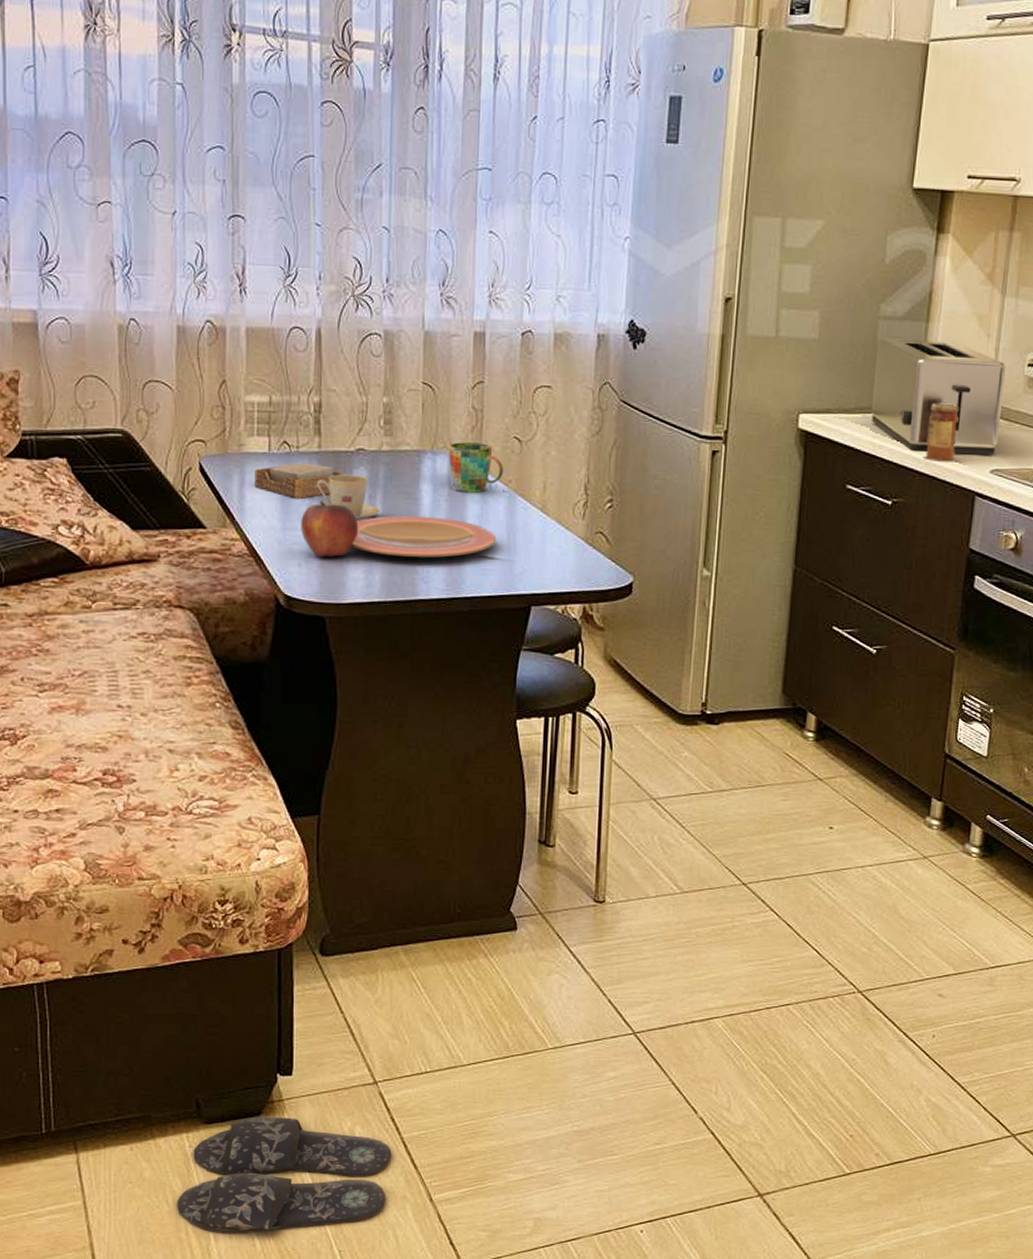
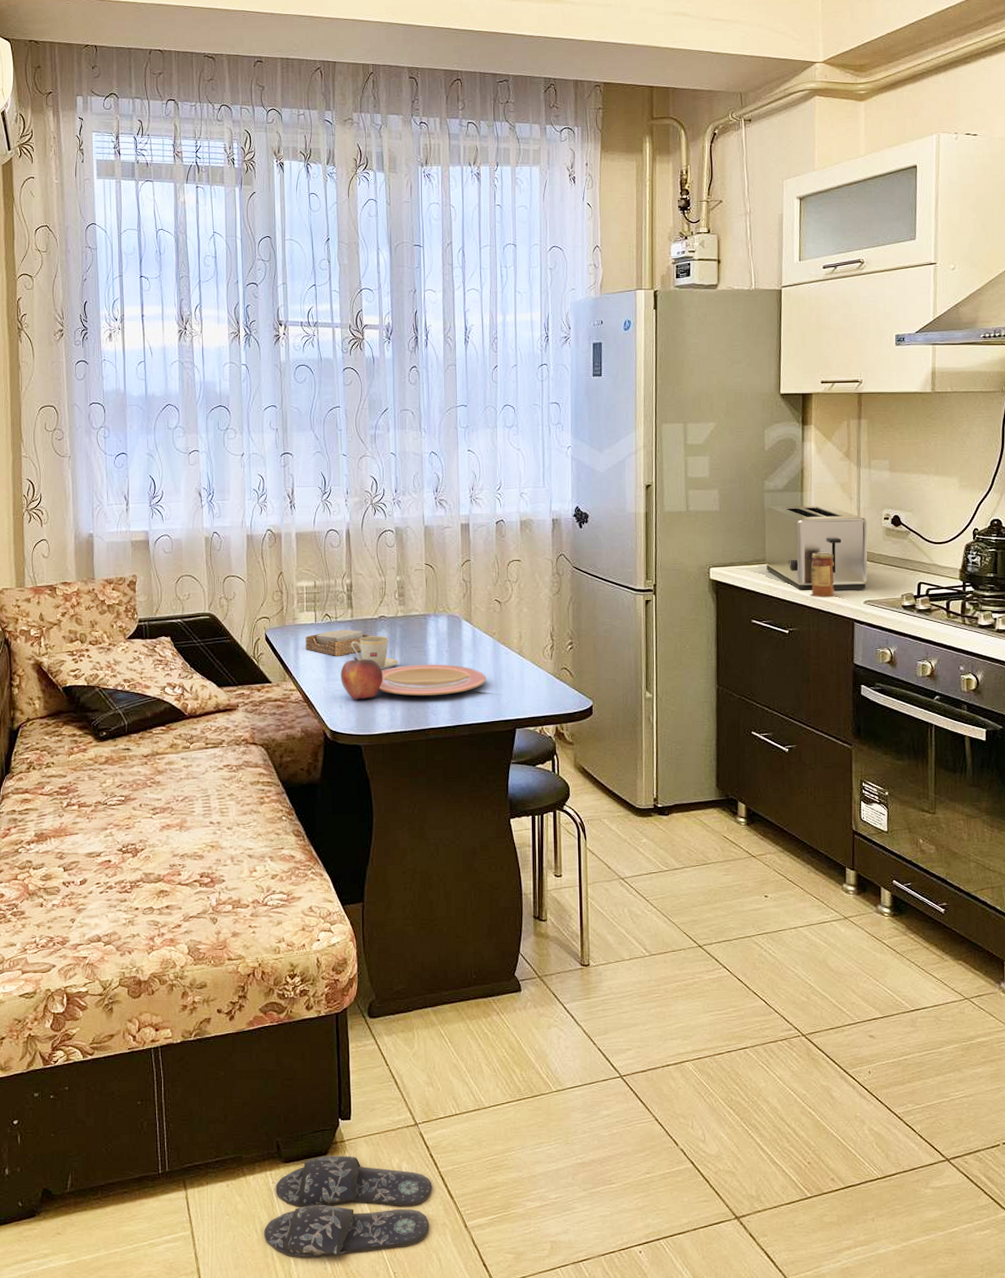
mug: present [449,442,504,494] -> none [448,606,489,645]

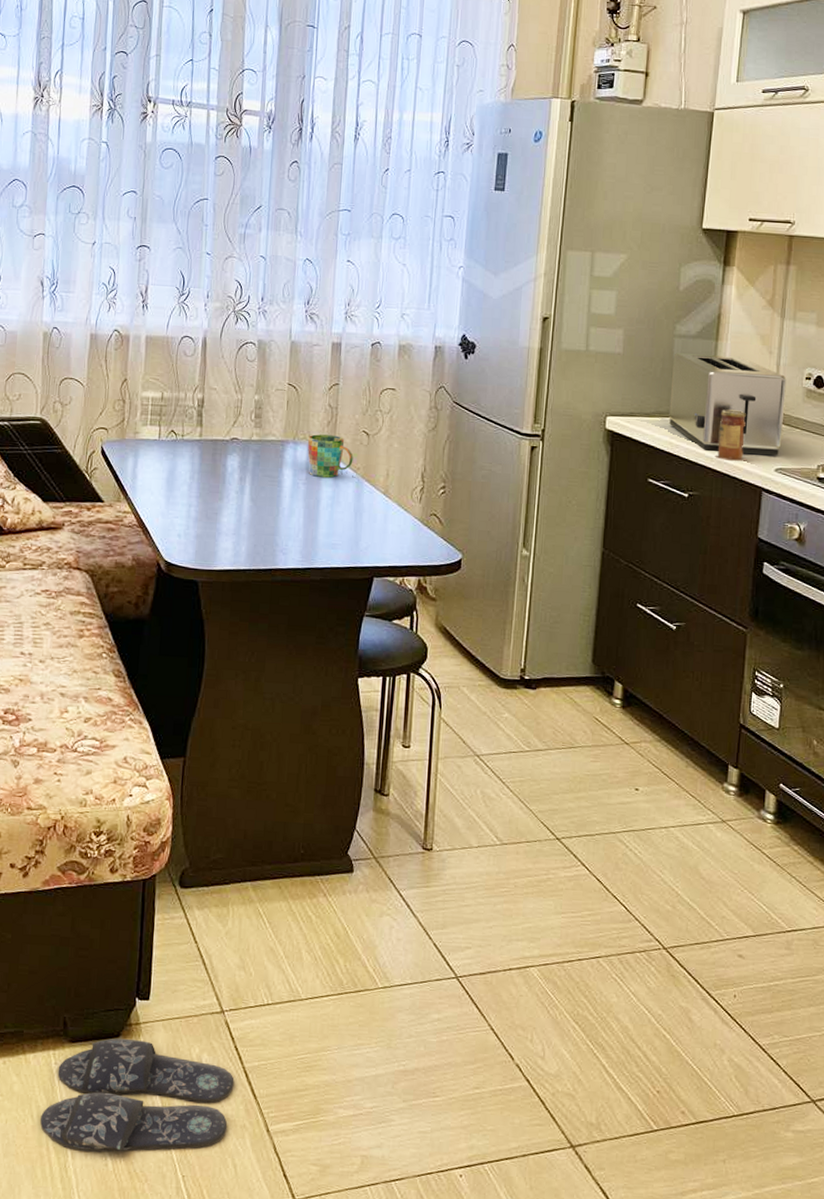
napkin holder: present [306,629,372,657] -> none [145,449,221,480]
fruit: present [340,657,384,700] -> none [181,481,230,530]
teacup: present [351,636,398,671] -> none [196,459,248,500]
plate: present [378,664,487,696] -> none [223,495,346,533]
mug: none [448,606,489,645] -> present [307,434,354,479]

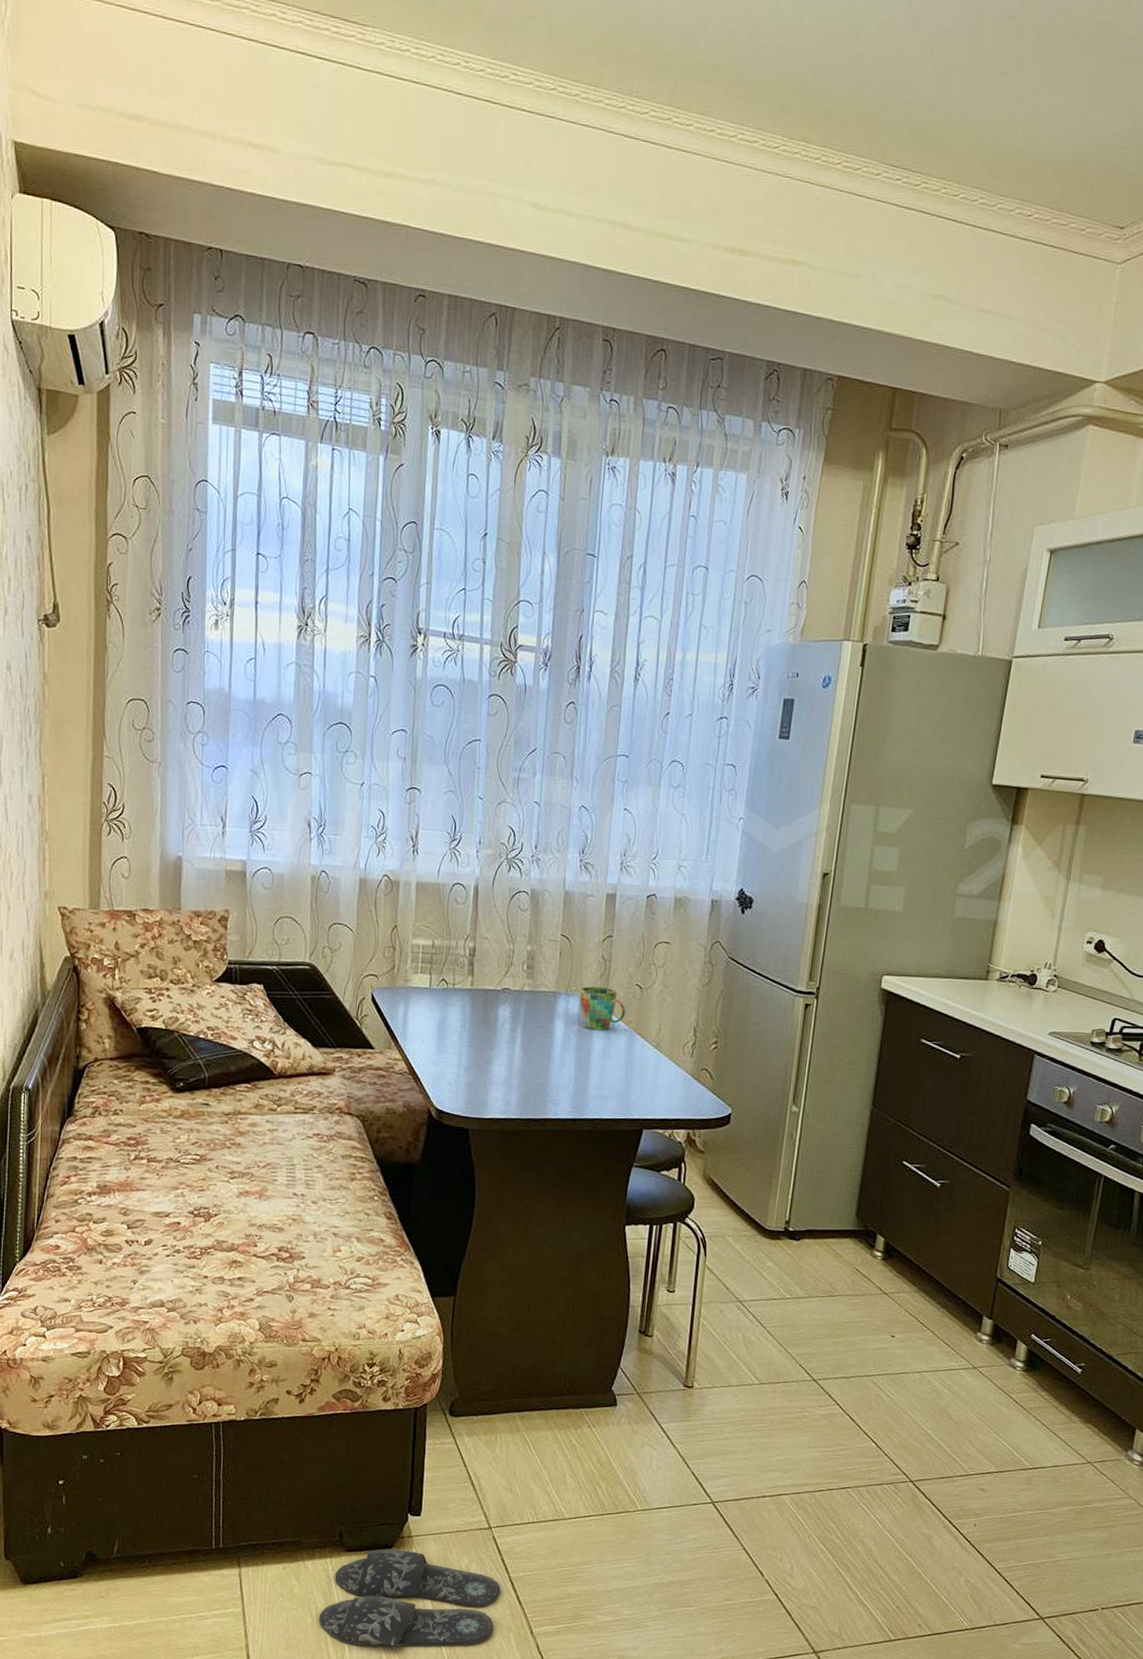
toaster: present [669,353,787,456] -> none [945,913,1068,1020]
canister: present [715,409,747,462] -> none [989,971,1024,1025]

